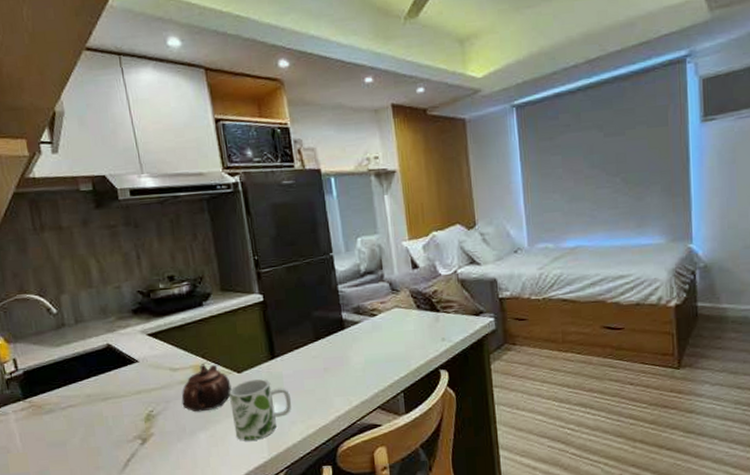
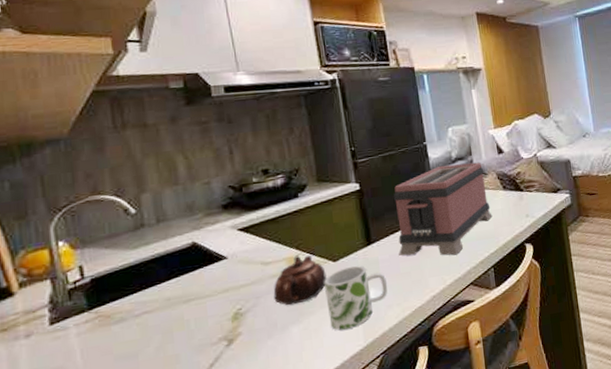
toaster: none [297,277,404,376] -> present [393,162,493,256]

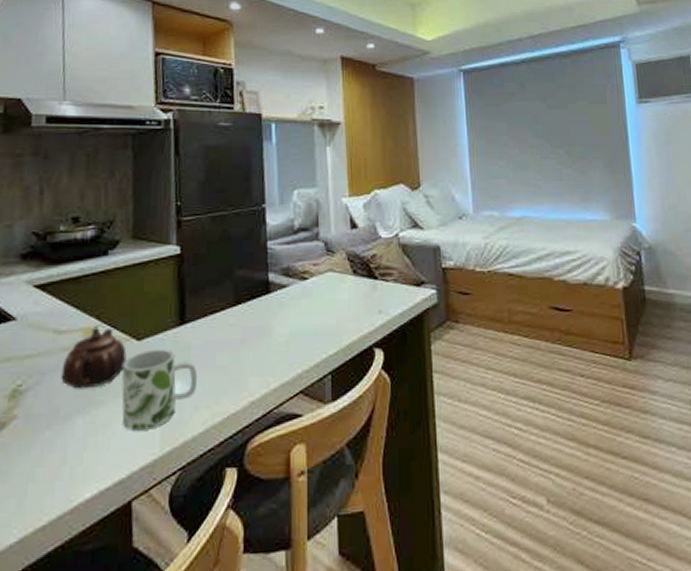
toaster: present [393,162,493,256] -> none [216,235,336,352]

